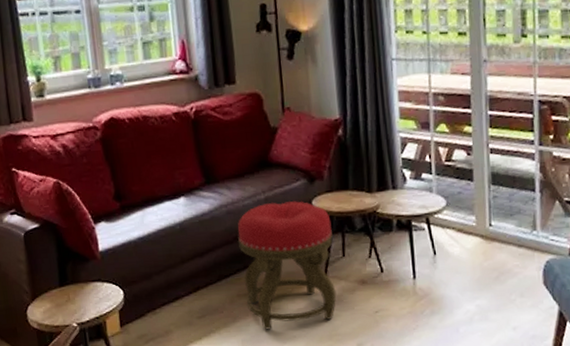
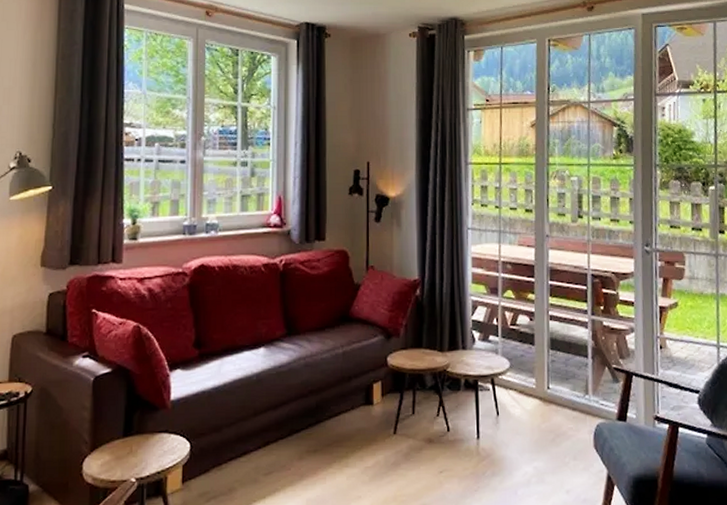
stool: present [237,201,337,330] -> none [313,357,404,489]

